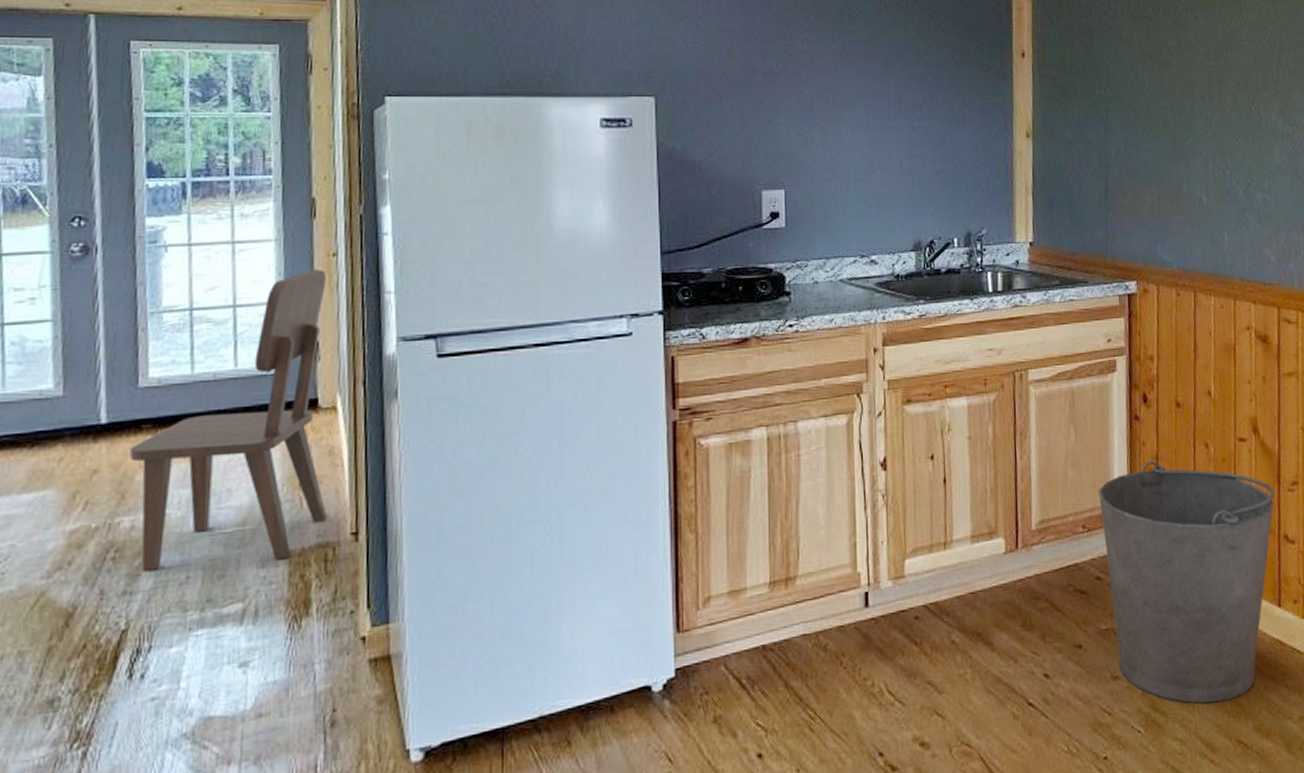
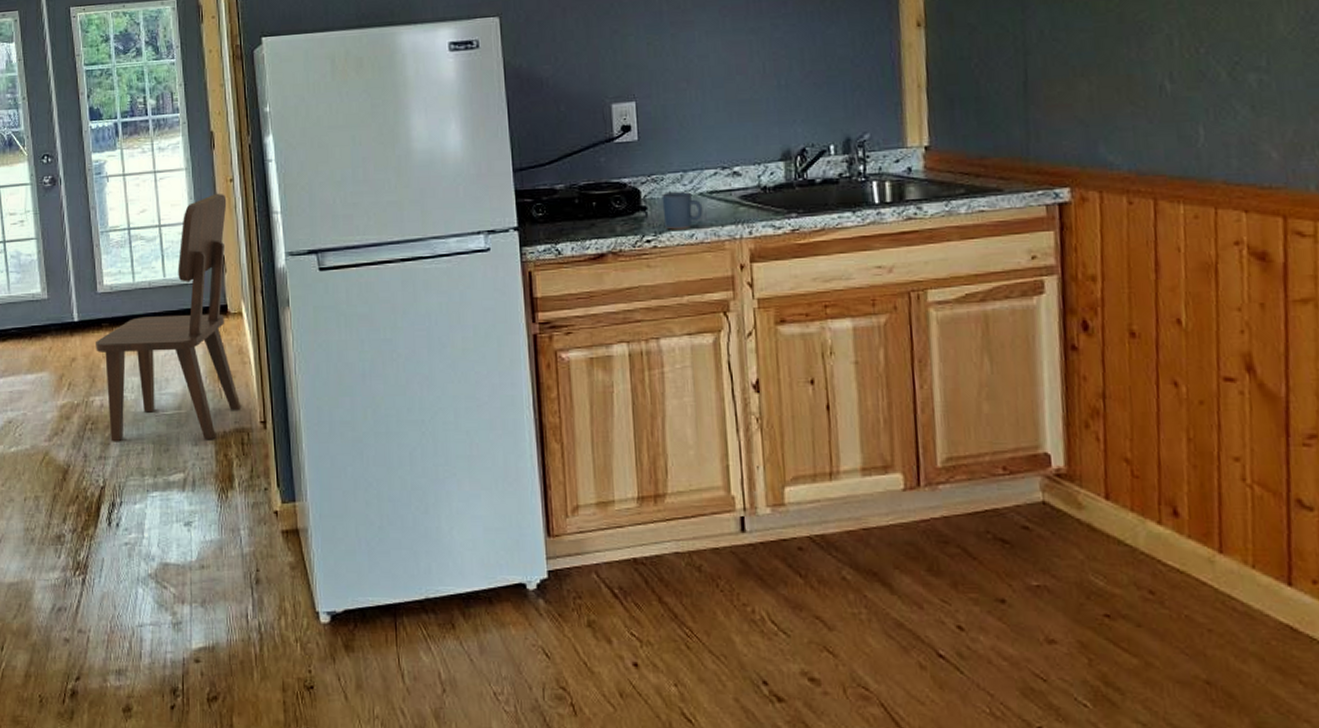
mug: none [805,277,843,315] -> present [661,191,703,230]
bucket: present [1098,461,1275,704] -> none [1023,399,1282,688]

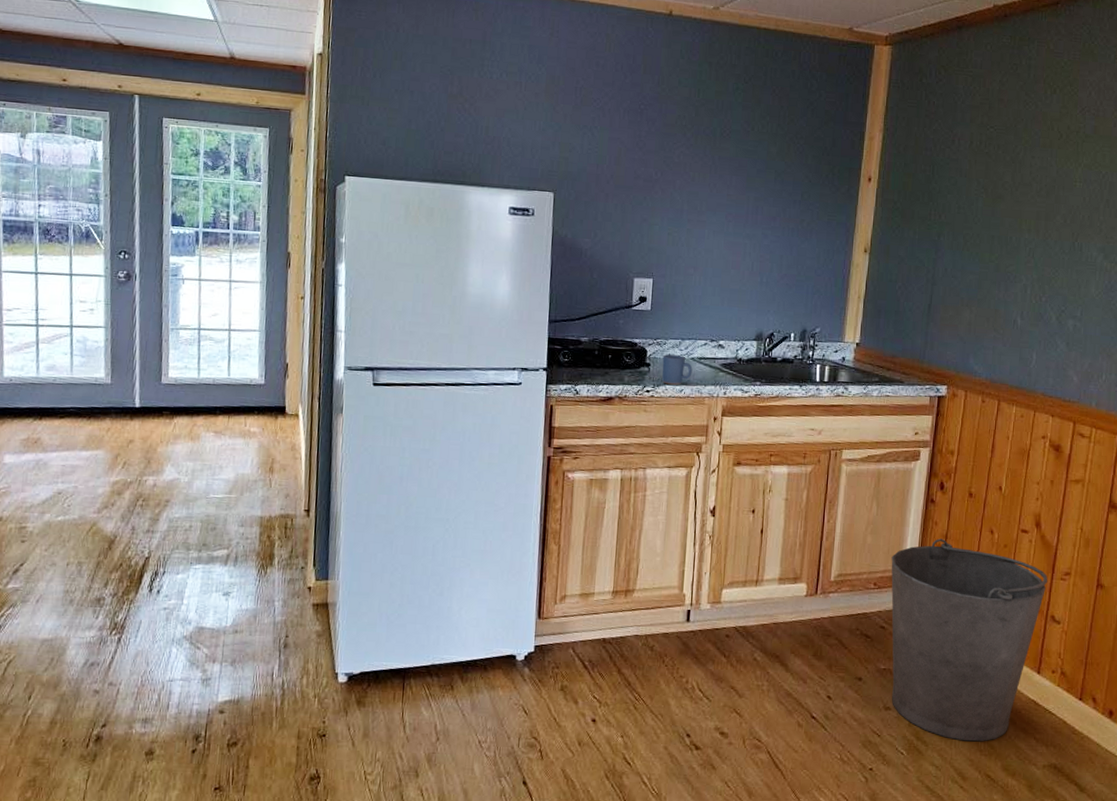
dining chair: present [96,193,242,441] -> none [154,307,296,523]
bucket: none [1023,399,1282,688] -> present [891,538,1048,742]

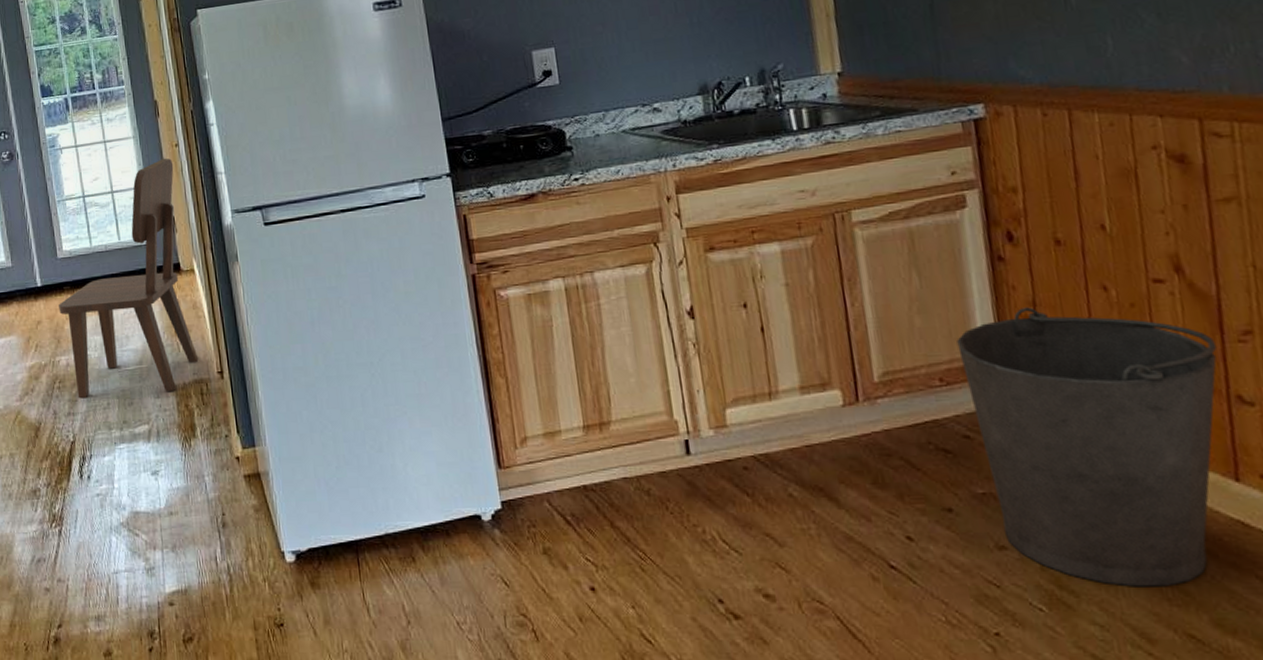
dining chair: none [154,307,296,523] -> present [59,158,199,398]
mug: present [662,354,693,385] -> none [586,130,628,168]

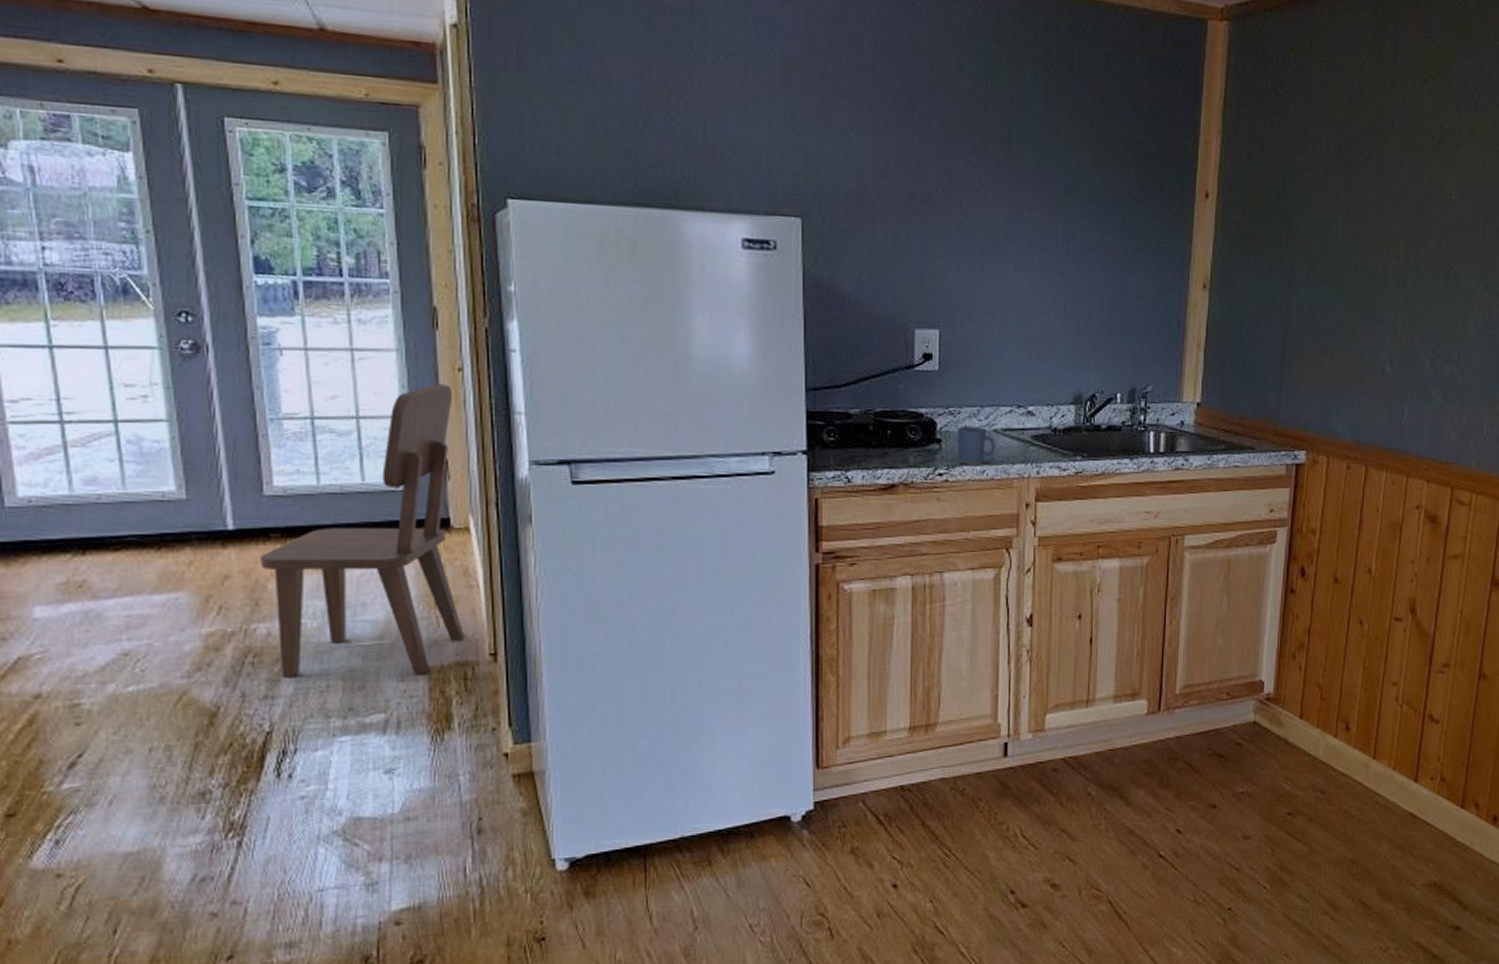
mug: none [586,130,628,168] -> present [957,425,996,465]
bucket: present [956,307,1218,587] -> none [1246,635,1425,867]

